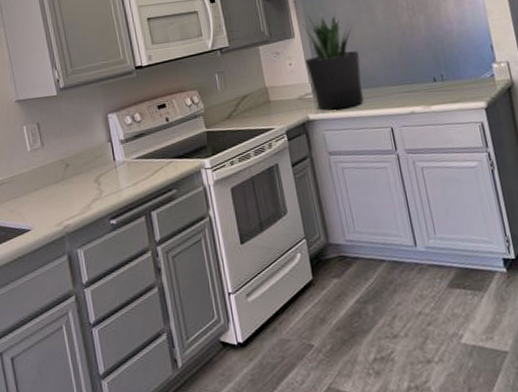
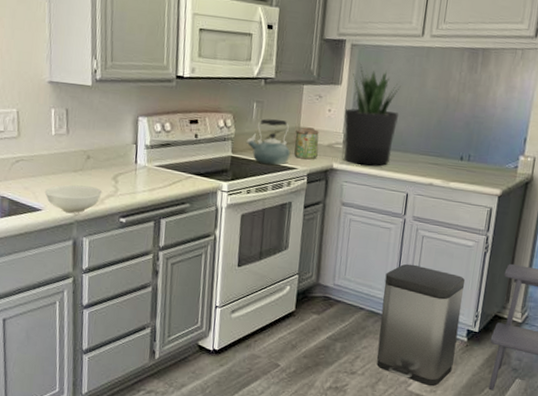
bowl: none [30,194,87,227] -> present [44,184,102,213]
kettle: none [217,84,264,133] -> present [246,119,291,166]
canister: none [263,85,291,118] -> present [294,127,319,160]
pedal bin: none [396,200,502,333] -> present [376,263,465,386]

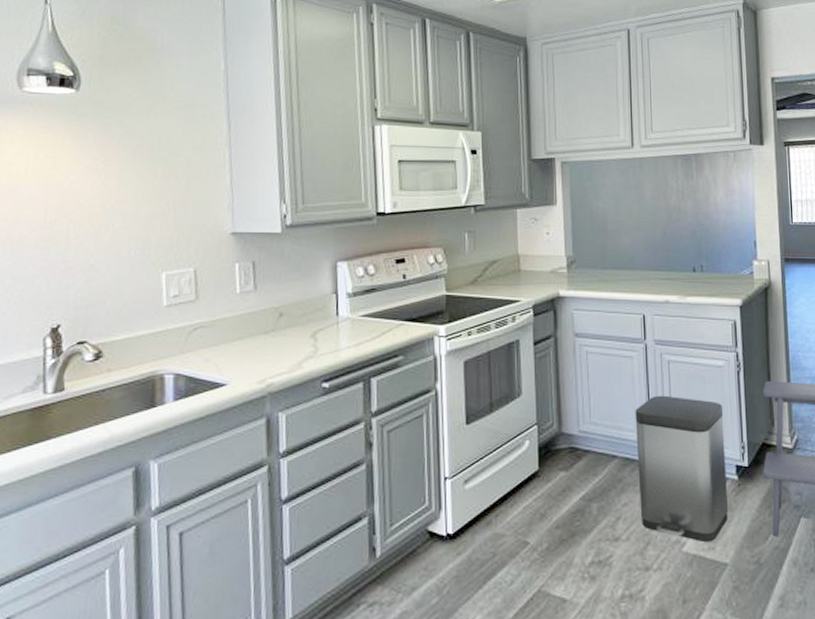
bowl: present [44,184,102,213] -> none [229,349,299,384]
kettle: present [246,119,291,166] -> none [461,248,511,300]
canister: present [294,127,319,160] -> none [514,254,541,289]
planter: present [344,64,401,166] -> none [563,181,621,290]

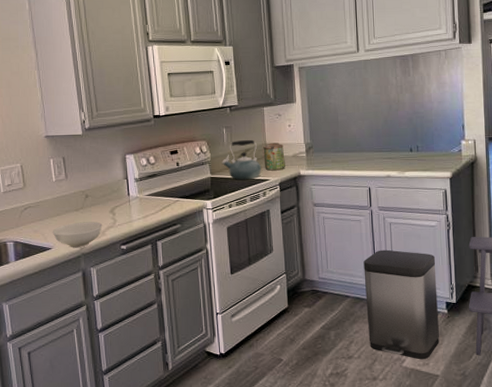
bowl: none [229,349,299,384] -> present [52,221,103,247]
kettle: none [461,248,511,300] -> present [222,139,262,180]
canister: none [514,254,541,289] -> present [263,143,285,171]

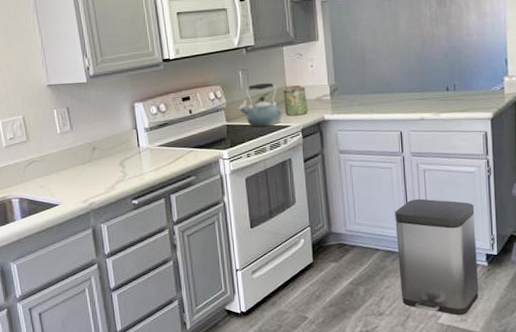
bowl: present [52,221,103,247] -> none [58,175,112,203]

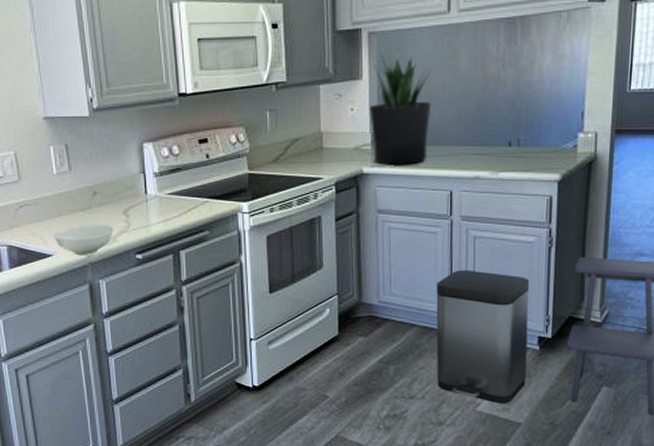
bowl: none [58,175,112,203] -> present [53,224,114,255]
kettle: present [238,82,282,128] -> none [263,126,314,178]
canister: present [283,85,308,116] -> none [317,131,344,167]
planter: none [326,18,379,113] -> present [369,53,431,166]

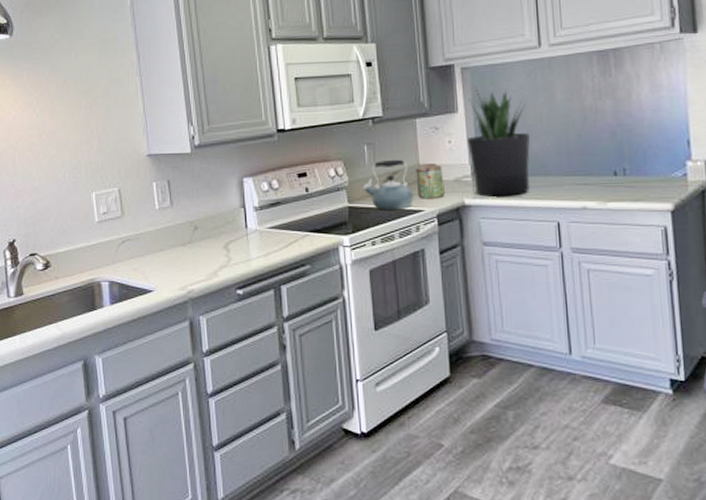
bowl: present [53,224,114,255] -> none [154,259,214,290]
kettle: none [263,126,314,178] -> present [362,159,414,211]
canister: none [317,131,344,167] -> present [415,163,445,199]
pedal bin: present [436,270,530,403] -> none [552,305,662,455]

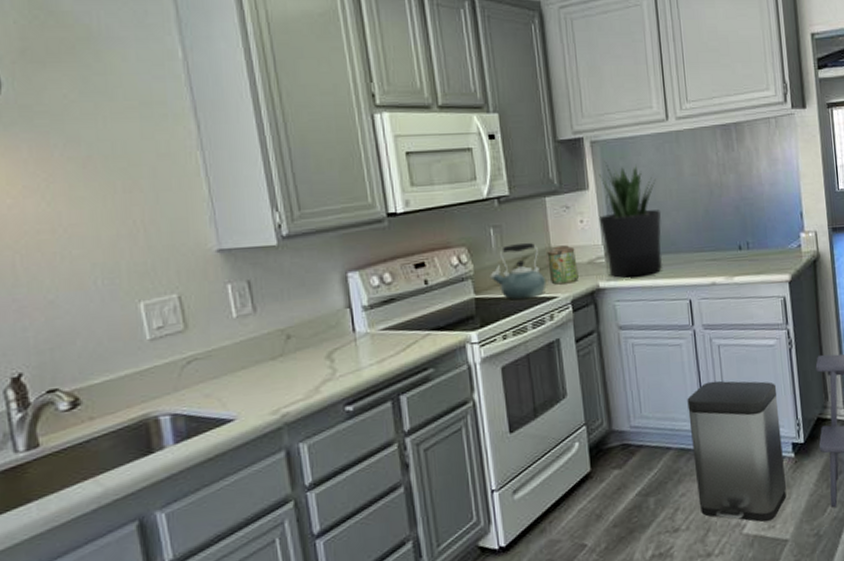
pedal bin: none [552,305,662,455] -> present [687,381,787,522]

